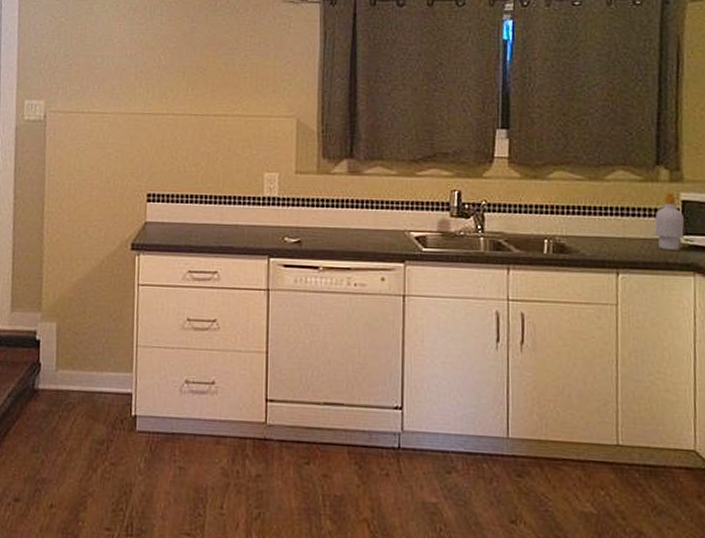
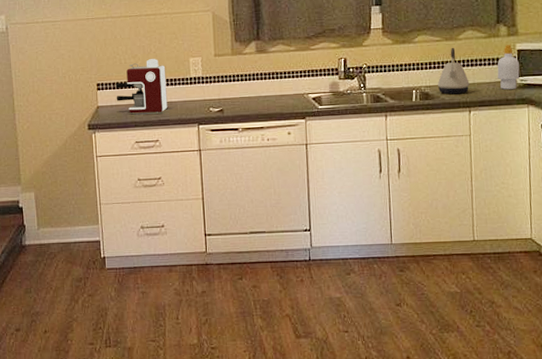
coffee maker: none [169,169,234,238] -> present [115,59,168,114]
kettle: none [576,189,619,250] -> present [437,47,470,95]

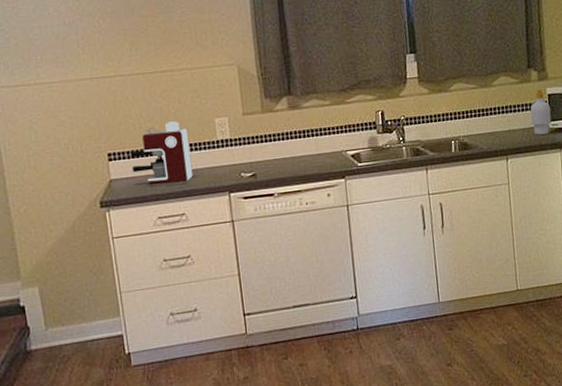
kettle: present [437,47,470,95] -> none [475,94,506,144]

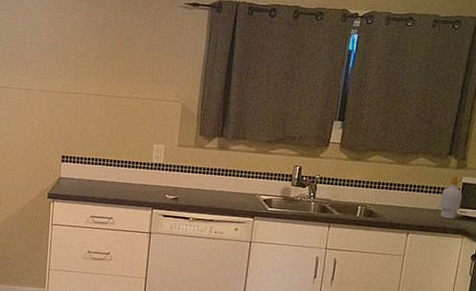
coffee maker: present [130,121,193,186] -> none [78,139,130,193]

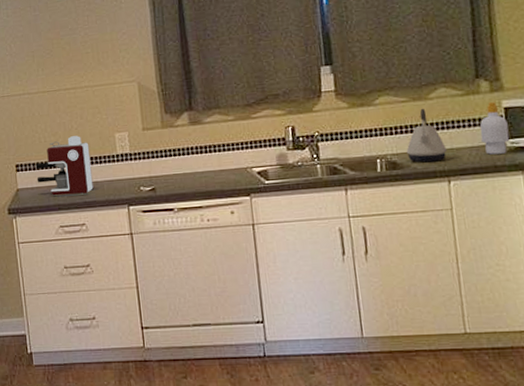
coffee maker: none [78,139,130,193] -> present [35,136,94,196]
kettle: none [382,171,413,217] -> present [406,108,447,163]

